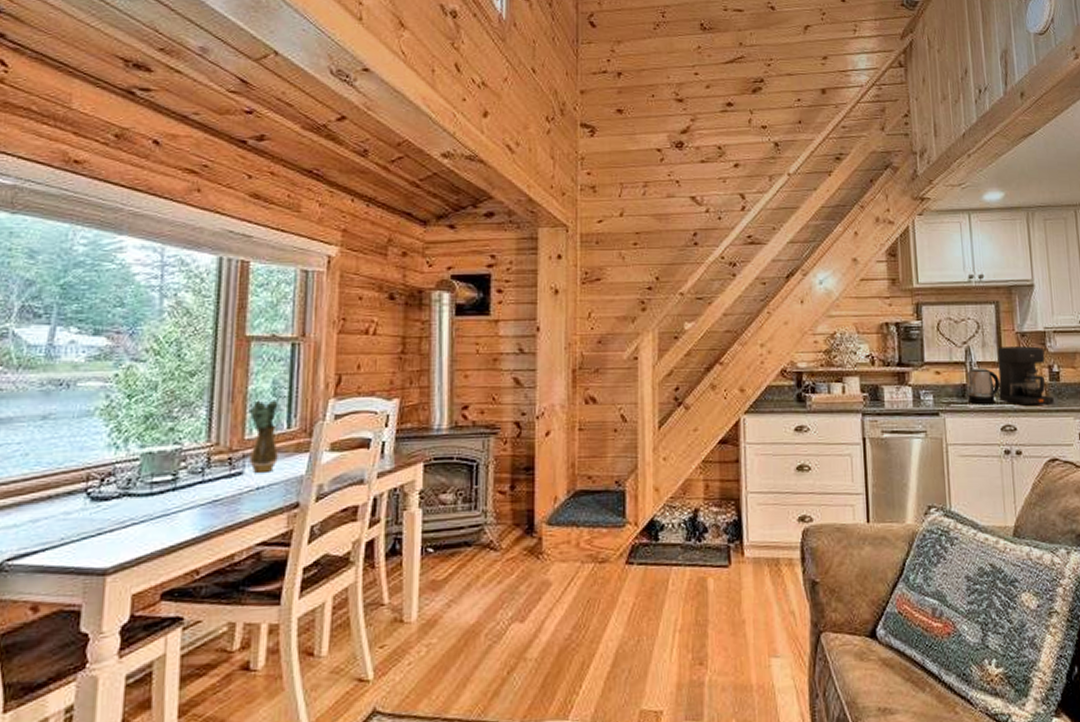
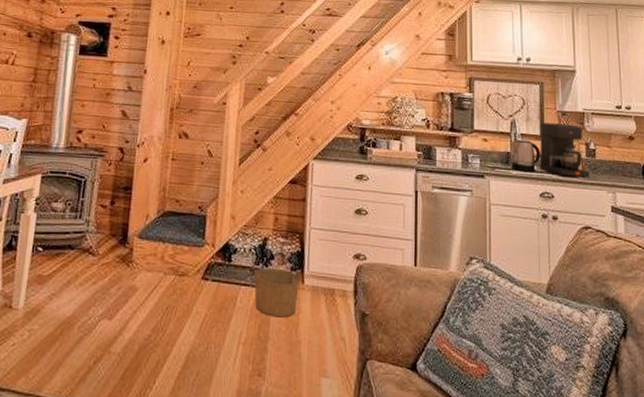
basket: none [685,542,740,598] -> present [253,267,301,318]

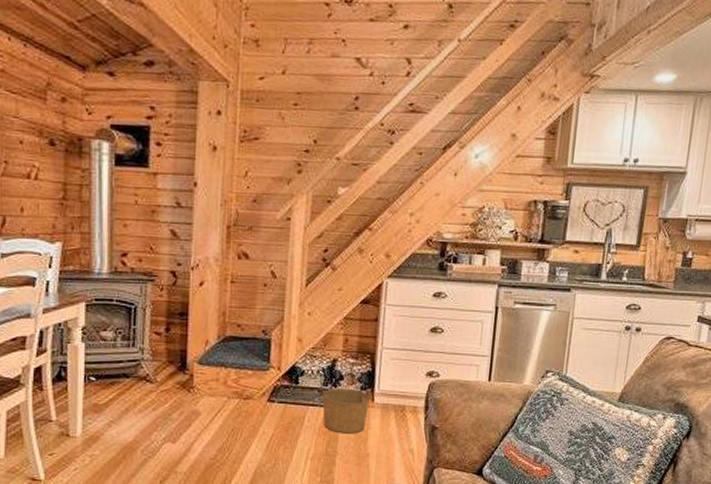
kettle: present [510,138,540,172] -> none [599,249,634,284]
coffee maker: present [539,122,589,178] -> none [630,231,683,288]

